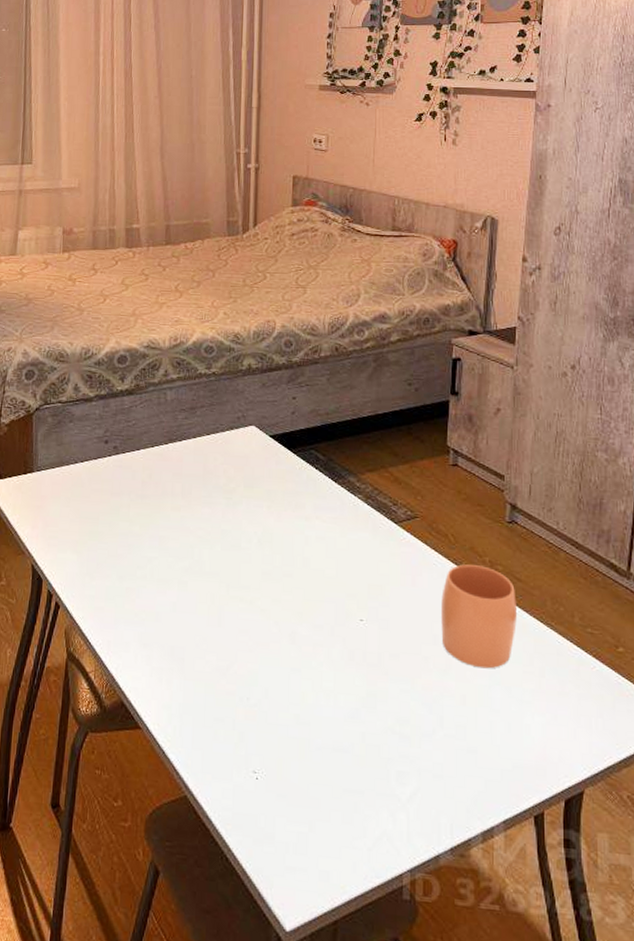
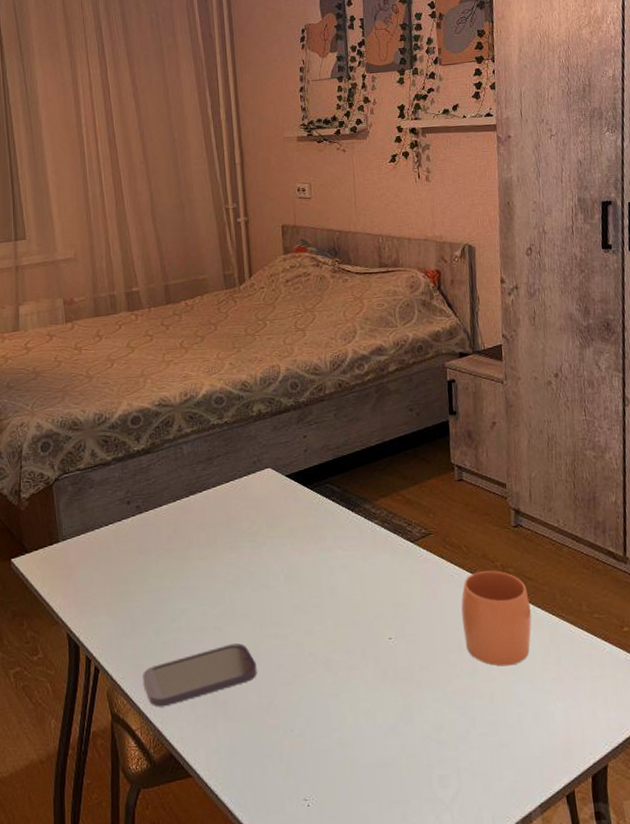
mobile phone: none [102,600,219,654] -> present [143,643,257,707]

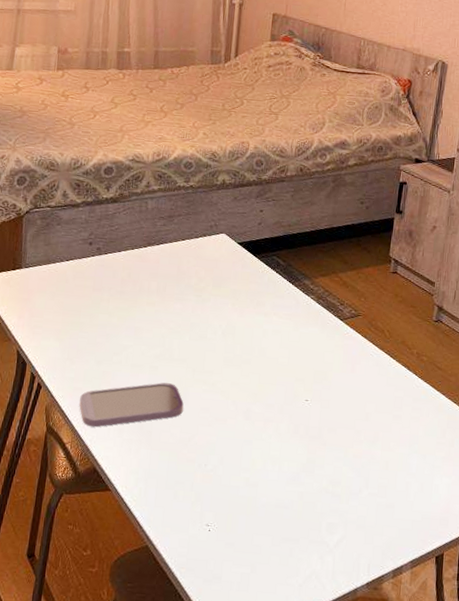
mug: present [461,570,532,666] -> none [372,355,436,440]

